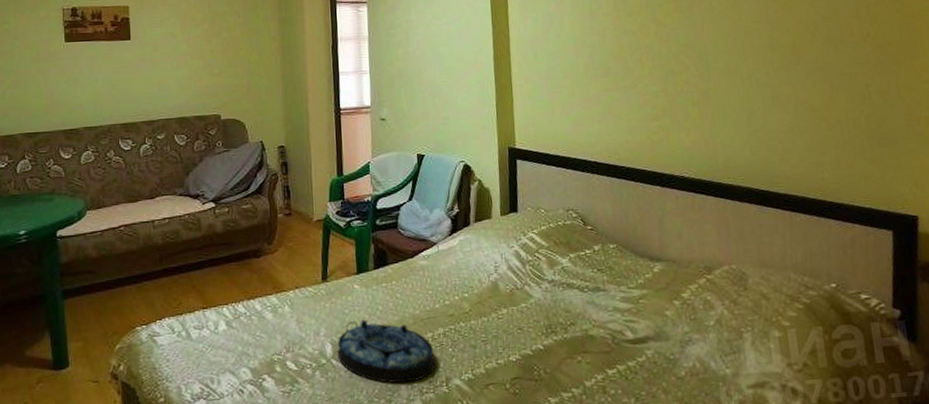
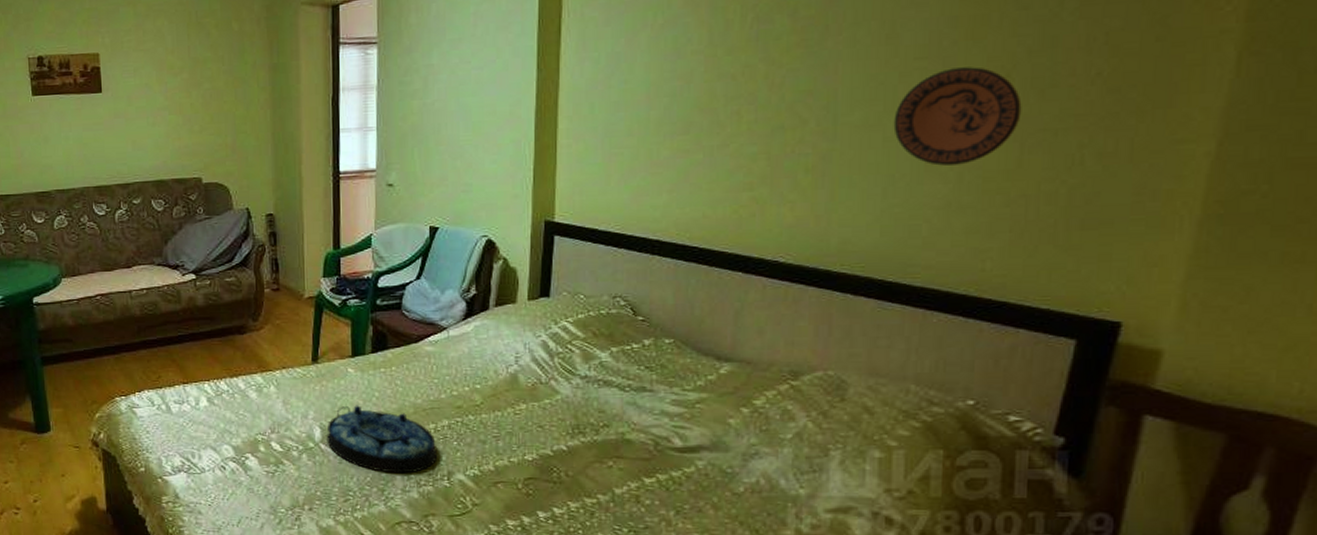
decorative plate: none [746,28,827,100] -> present [893,67,1022,166]

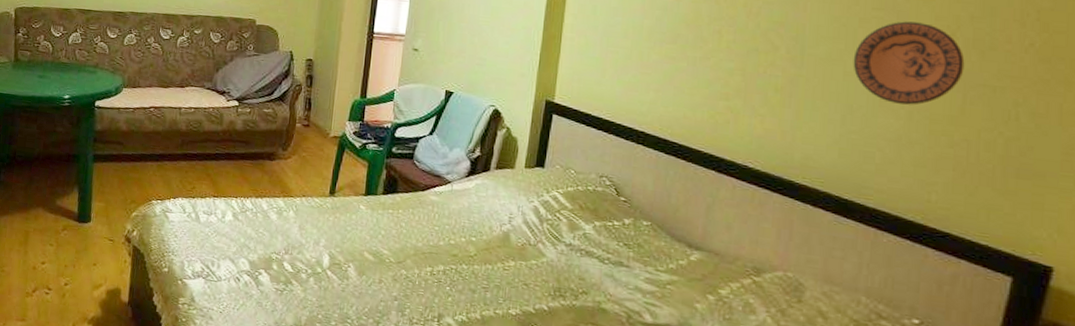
serving tray: present [327,405,438,474] -> none [333,239,432,310]

